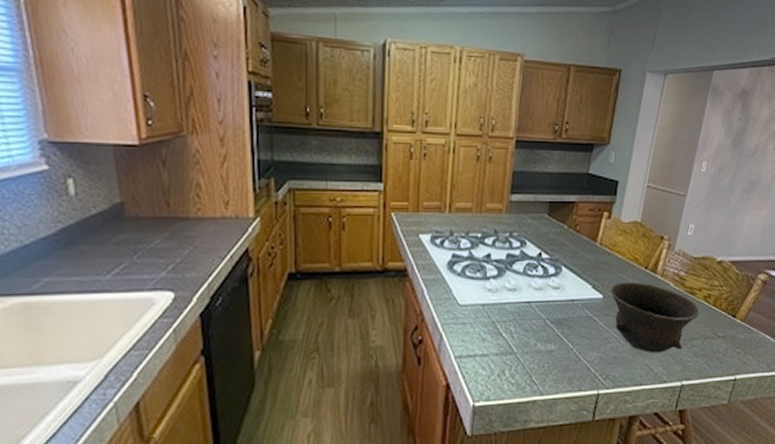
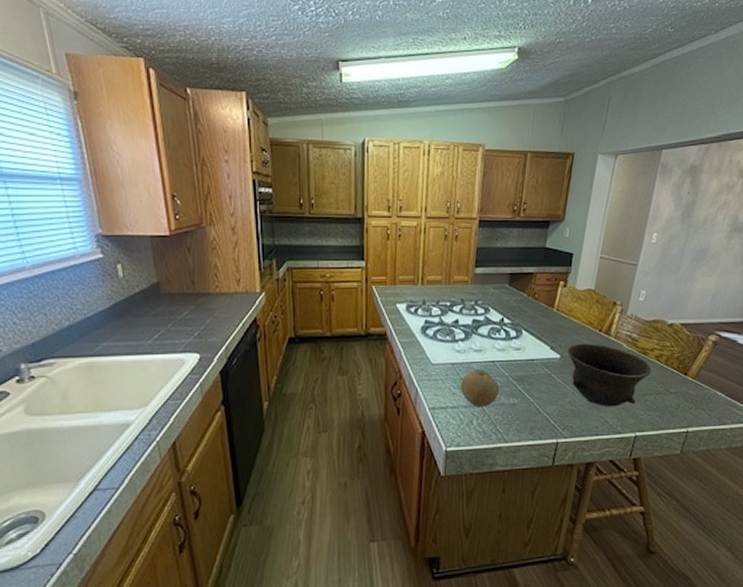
fruit: none [492,311,535,355] -> present [461,369,500,408]

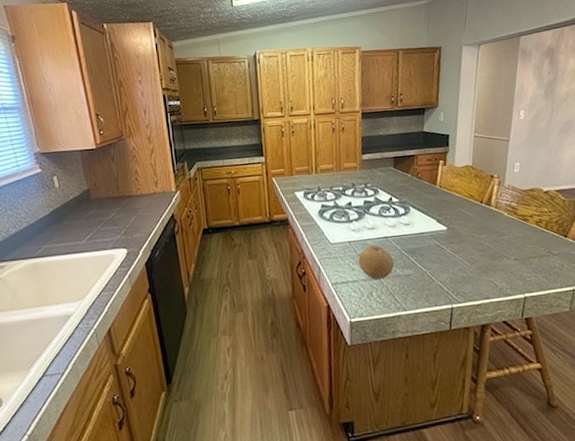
bowl: present [567,344,652,407] -> none [452,214,534,272]

